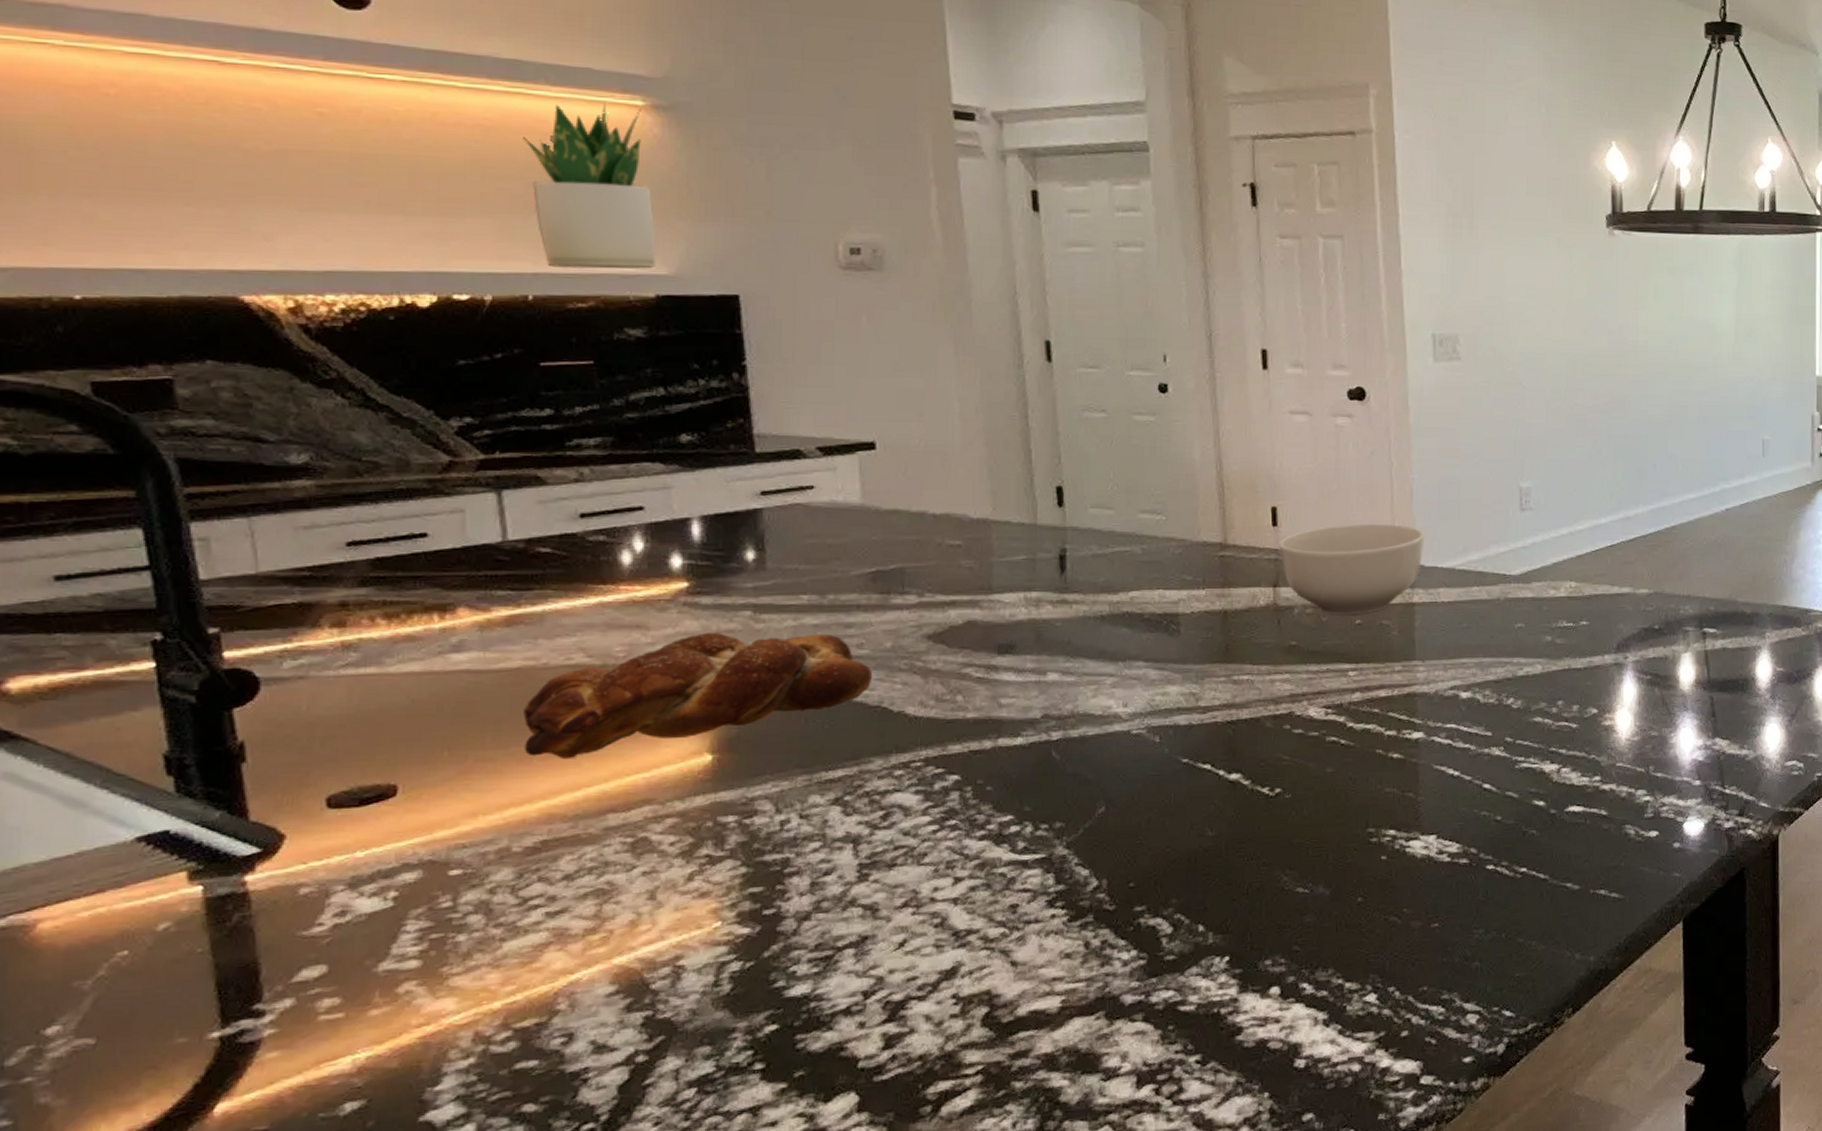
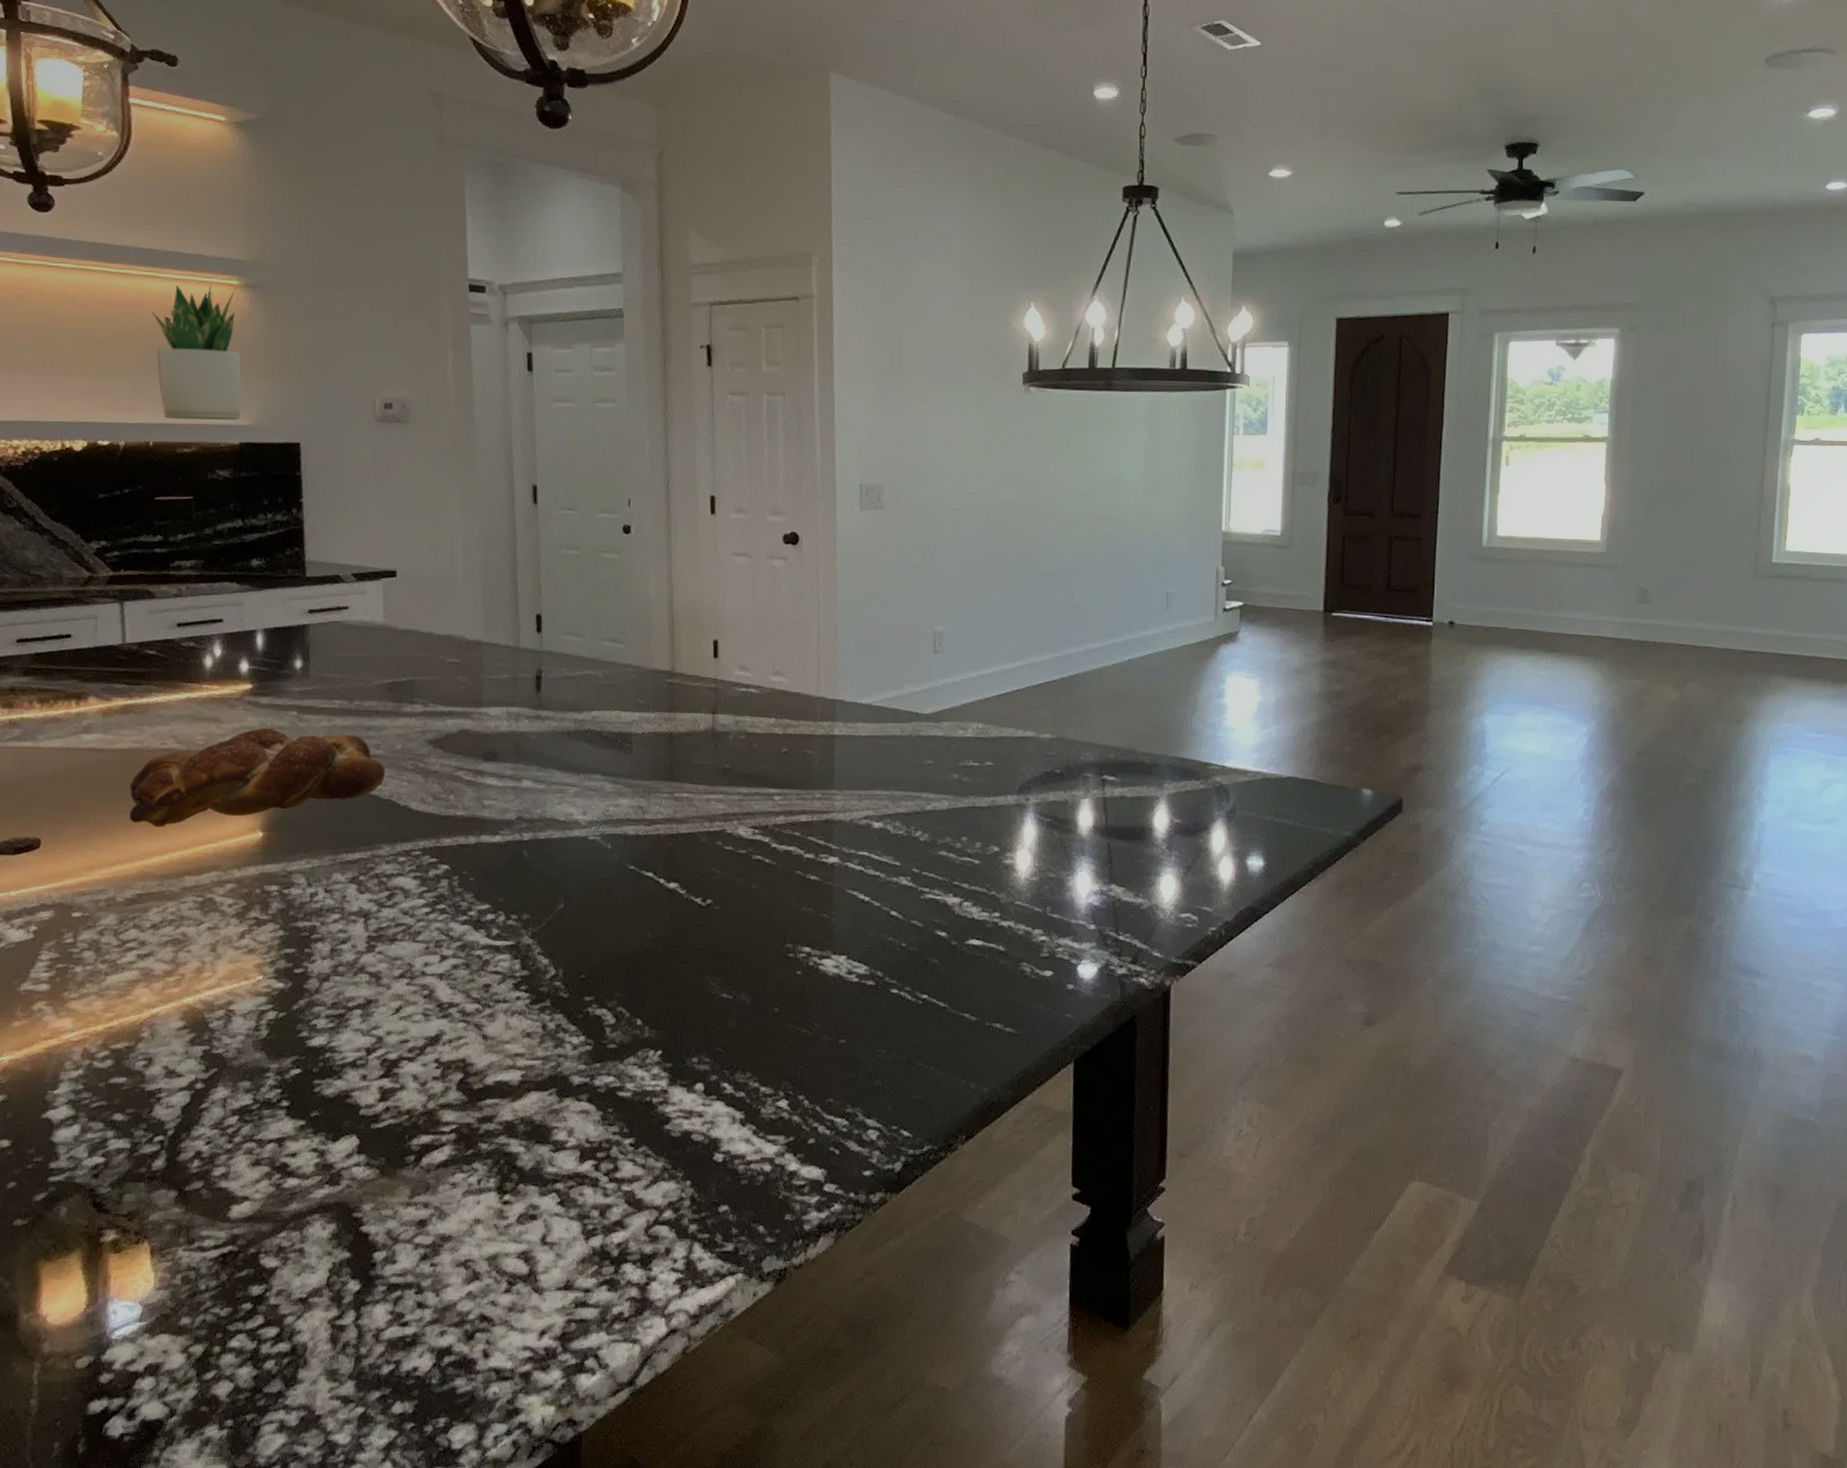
bowl: present [1278,523,1425,614] -> none [718,659,846,743]

